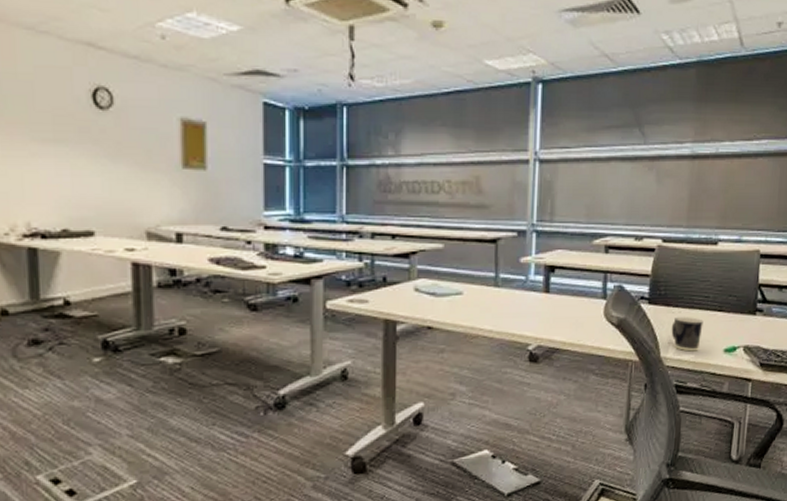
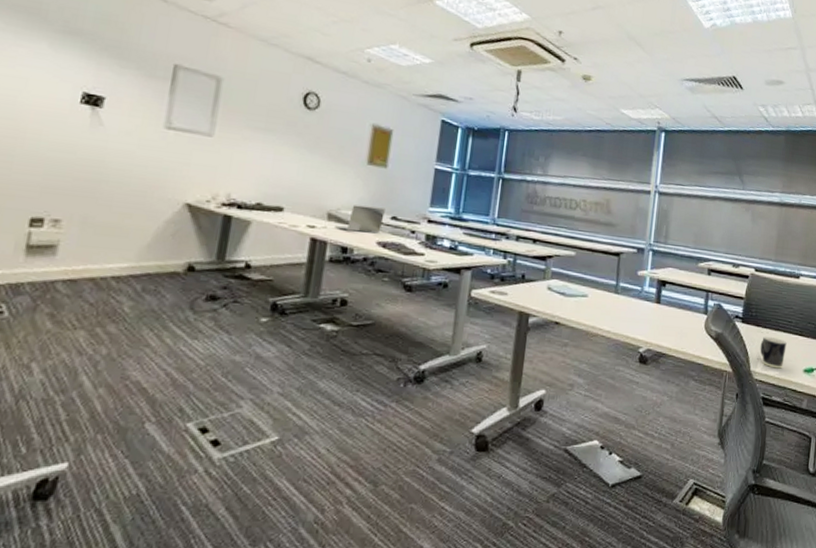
laptop: none [157,218,212,250] -> present [335,205,385,234]

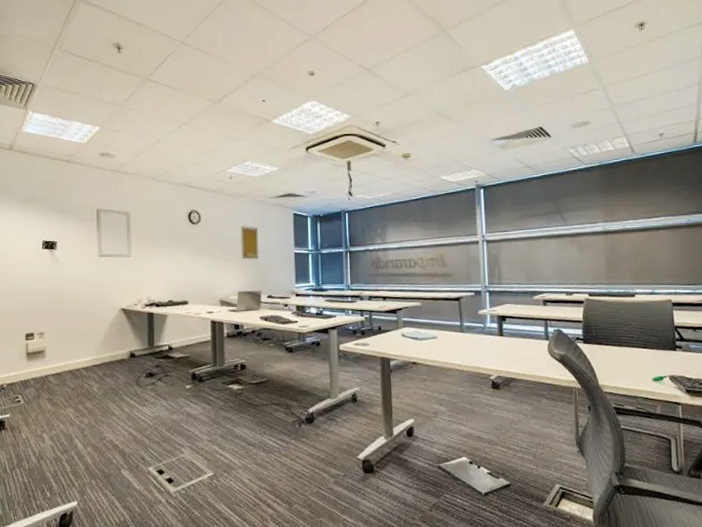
mug: present [760,336,787,369] -> none [605,352,632,380]

